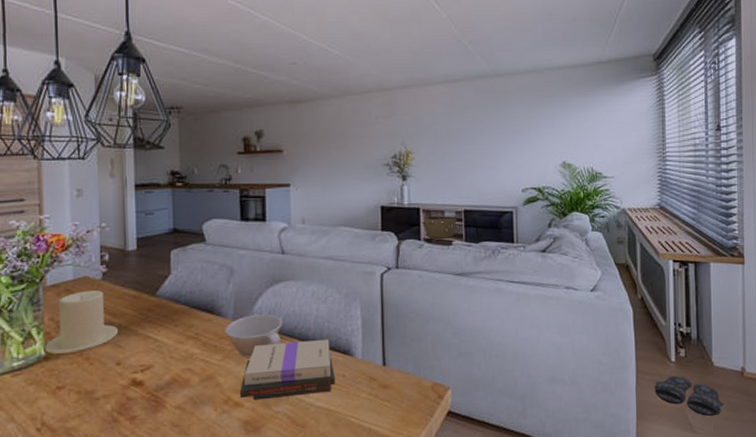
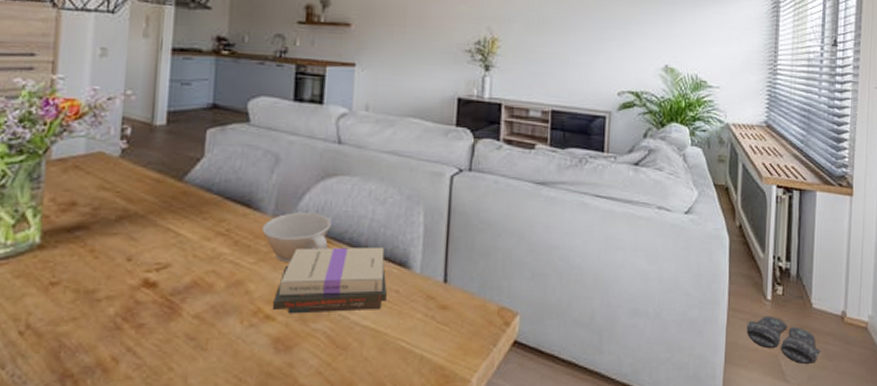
candle: present [44,290,119,354] -> none [39,169,134,242]
basket: present [423,215,456,239] -> none [504,113,542,141]

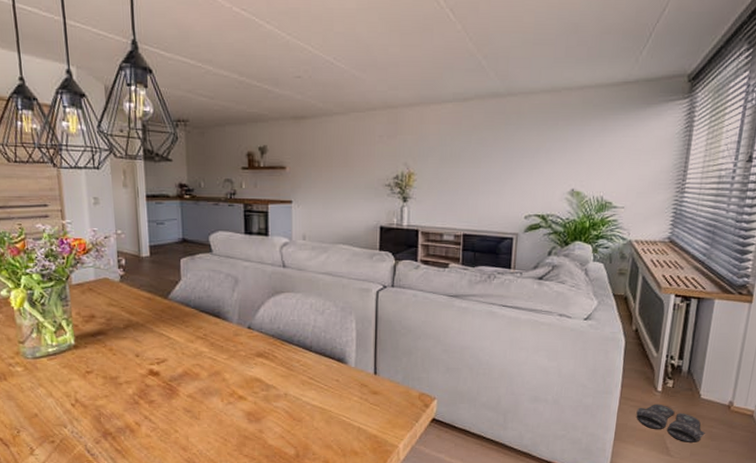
cup: present [262,212,331,262] -> none [230,321,282,358]
books: present [272,246,387,314] -> none [243,347,329,396]

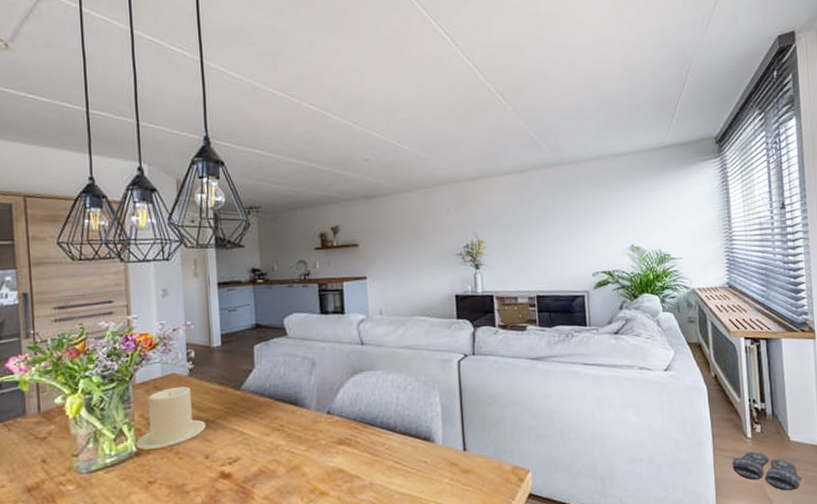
candle: none [73,291,137,344] -> present [135,386,207,450]
basket: none [421,238,455,261] -> present [497,301,530,325]

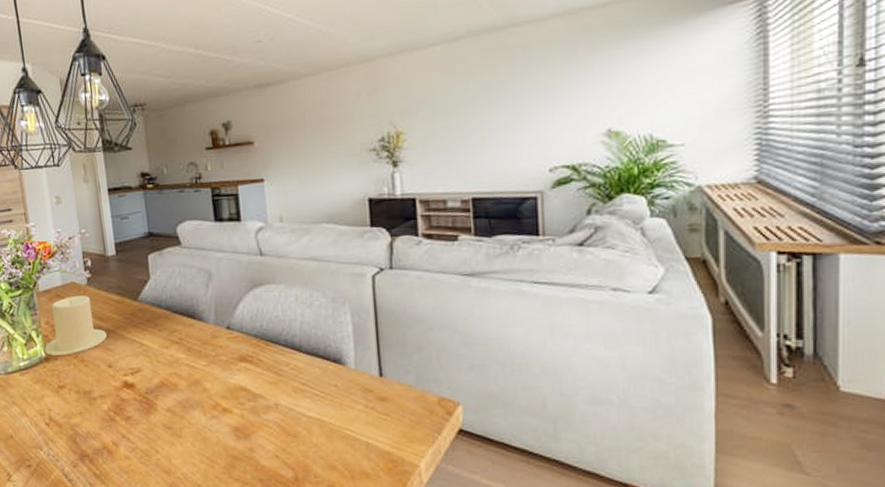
basket: present [497,301,530,325] -> none [420,204,463,234]
slippers: present [732,451,802,491] -> none [743,401,855,454]

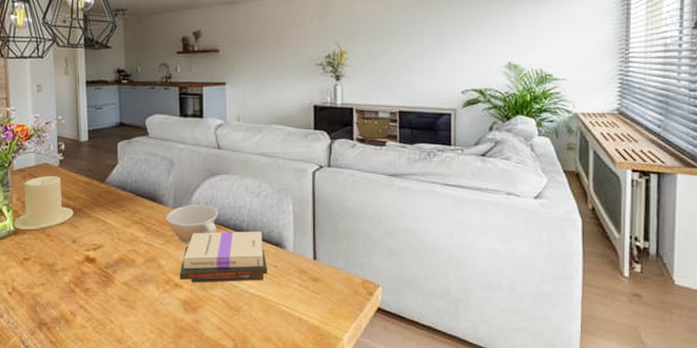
cup: none [207,319,266,363] -> present [166,205,218,243]
books: none [227,346,327,407] -> present [179,231,267,283]
basket: none [420,204,463,234] -> present [356,115,390,139]

